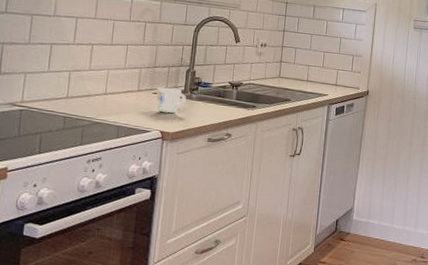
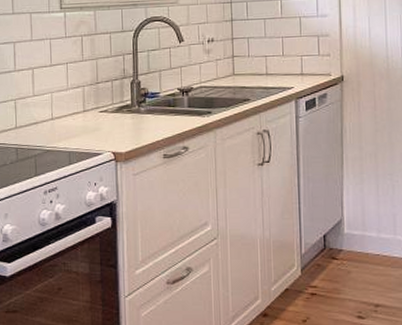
mug: present [156,87,186,114] -> none [103,103,134,132]

